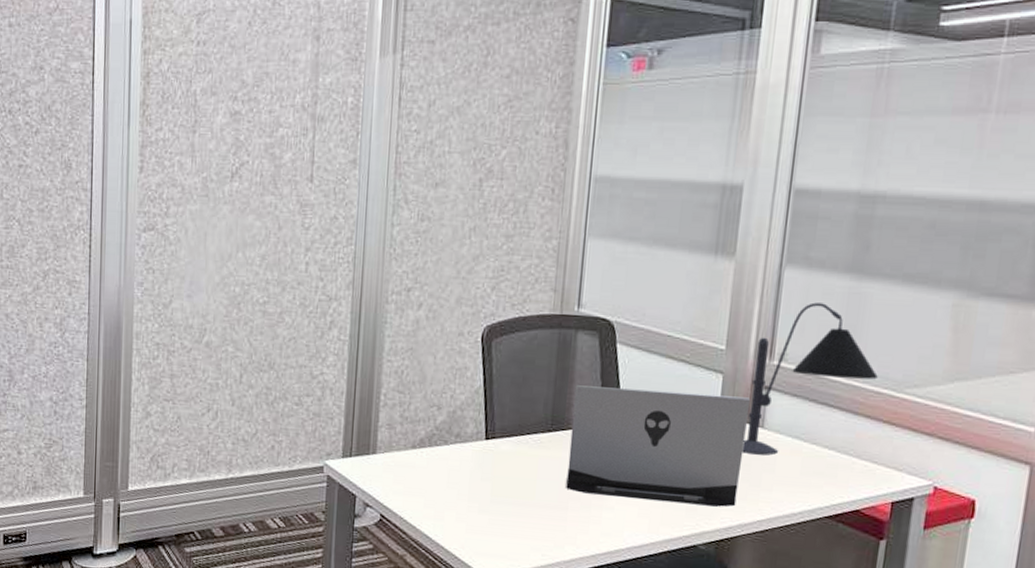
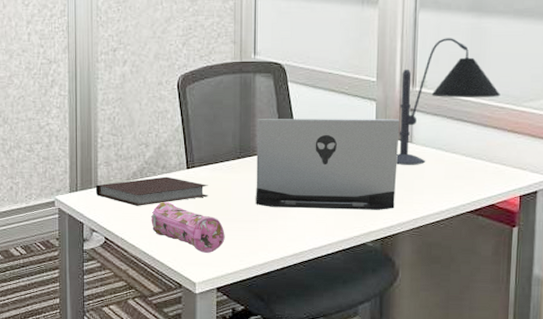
notebook: none [373,446,510,480] -> present [95,176,208,206]
pencil case: none [437,477,526,543] -> present [151,202,225,253]

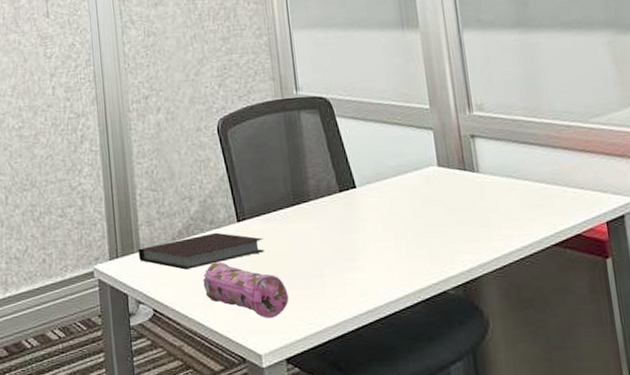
laptop: present [256,119,400,210] -> none [307,147,472,258]
desk lamp: present [396,38,500,165] -> none [455,56,564,198]

